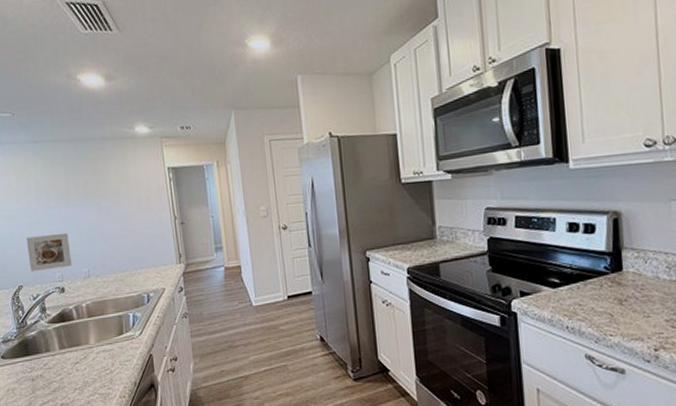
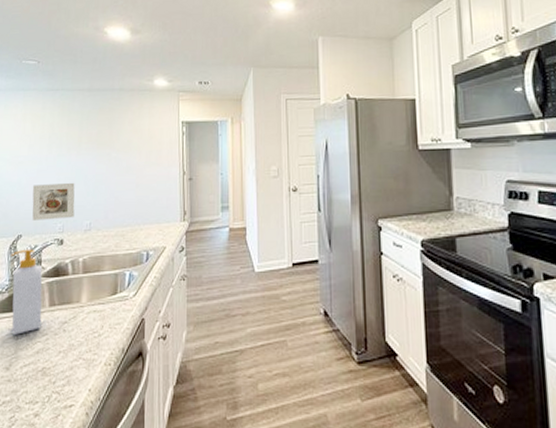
soap bottle: none [14,298,55,378] -> present [10,249,42,336]

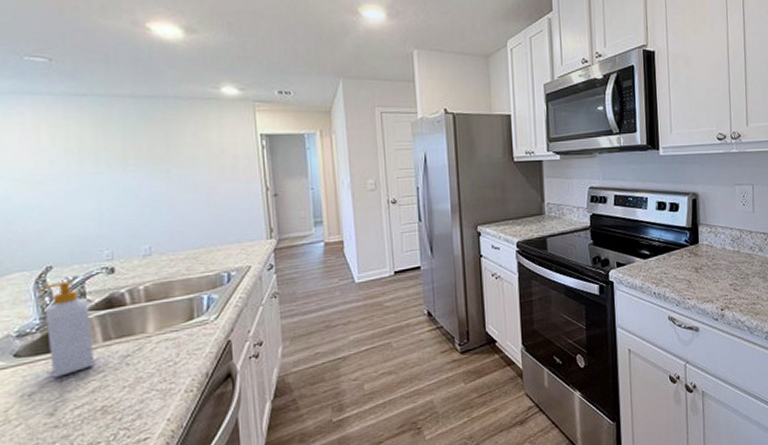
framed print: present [32,182,75,221] -> none [60,203,127,249]

